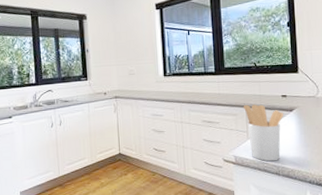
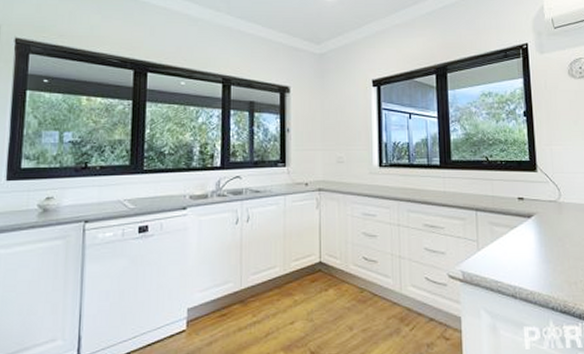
utensil holder: present [243,104,284,162] -> none [472,207,521,280]

